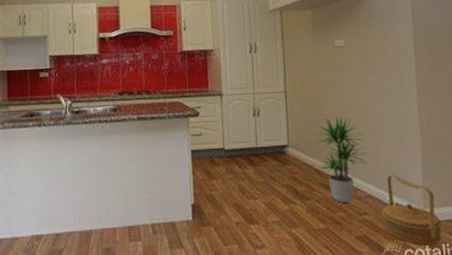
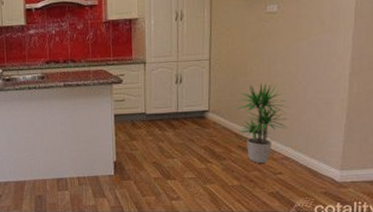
basket: present [382,174,442,245] -> none [297,138,356,202]

